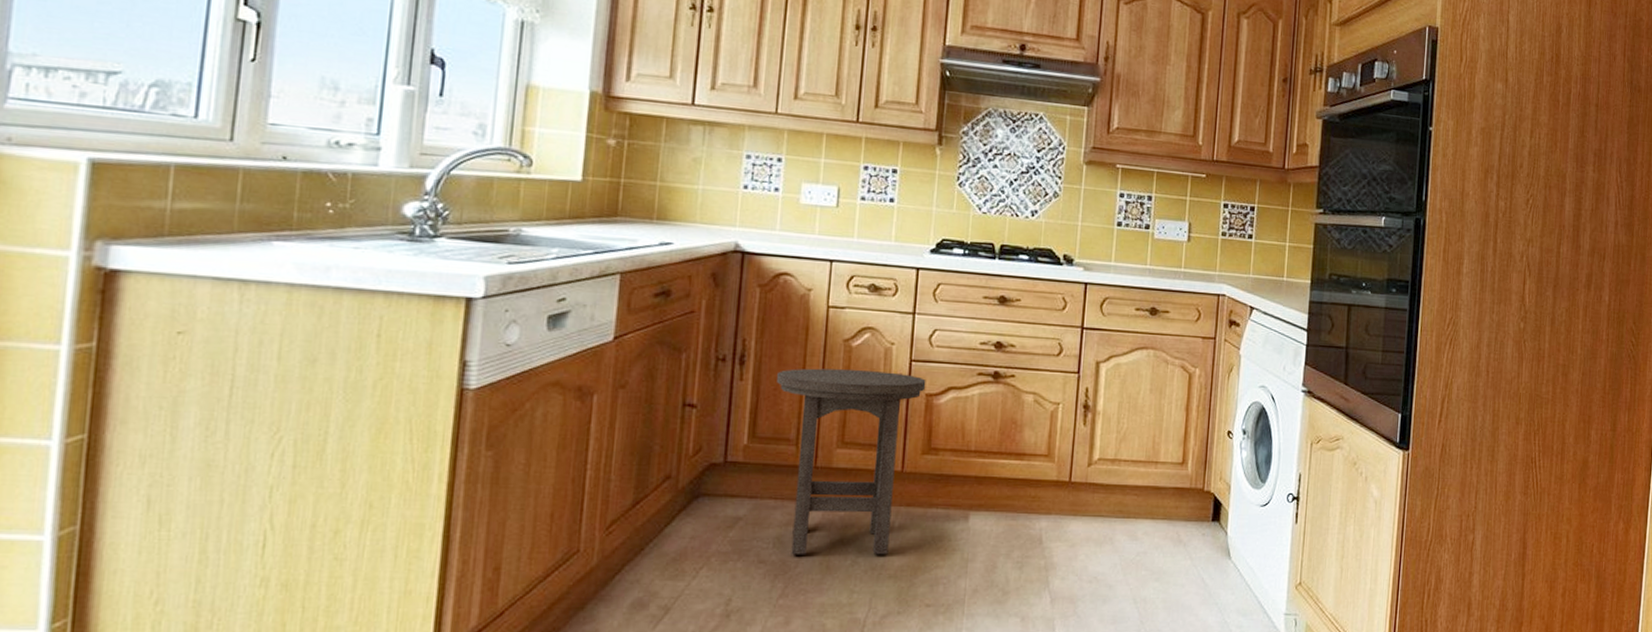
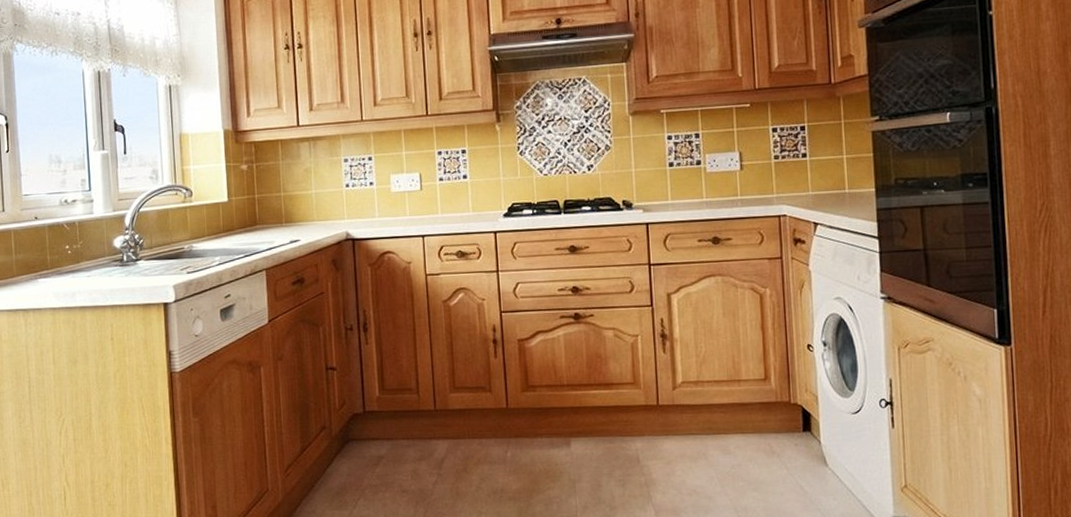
stool: present [777,368,926,555] -> none [394,324,517,485]

